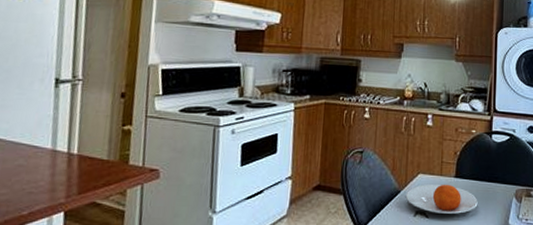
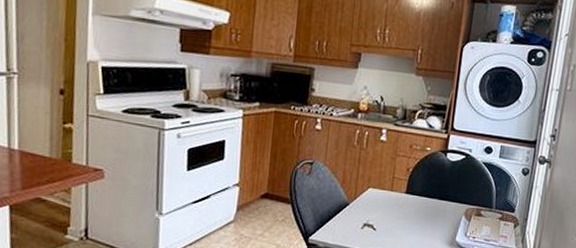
plate: present [405,184,478,214] -> none [354,198,427,229]

